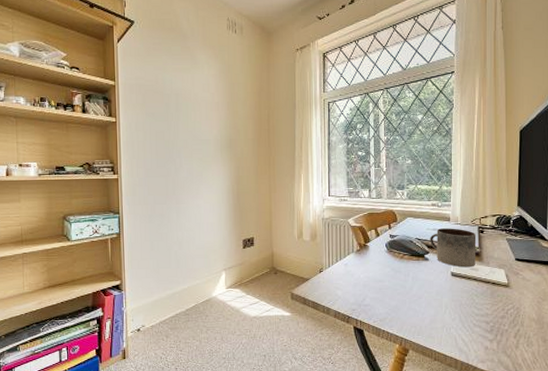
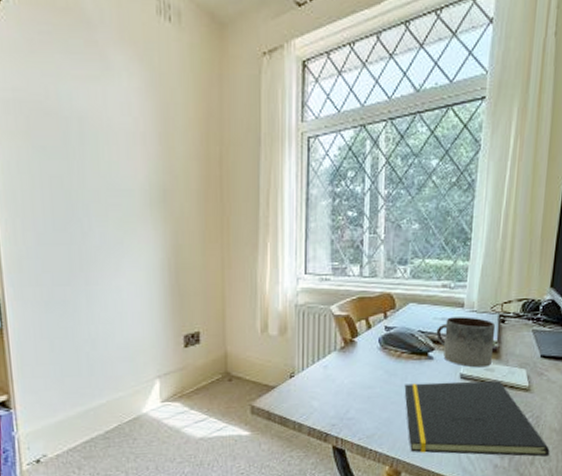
notepad: none [407,278,531,342] -> present [404,381,550,457]

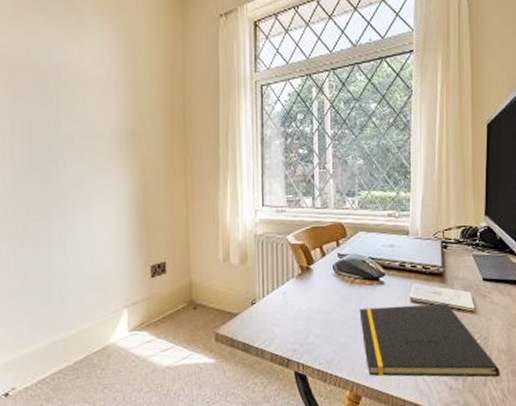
mug: present [436,317,496,368] -> none [385,243,439,292]

